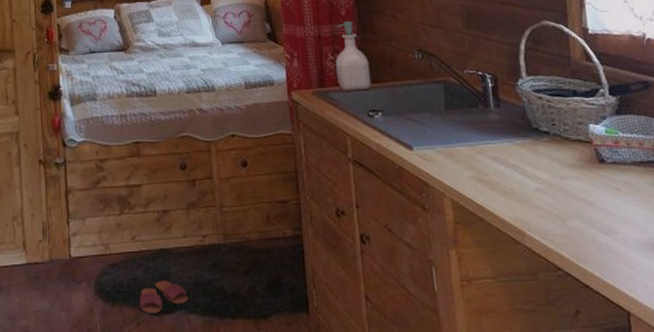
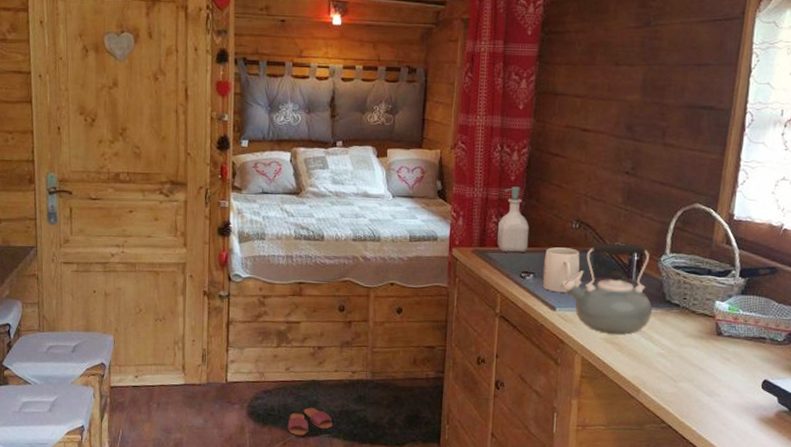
mug: none [390,80,432,130] -> present [542,247,581,293]
kettle: none [416,69,521,170] -> present [563,242,653,334]

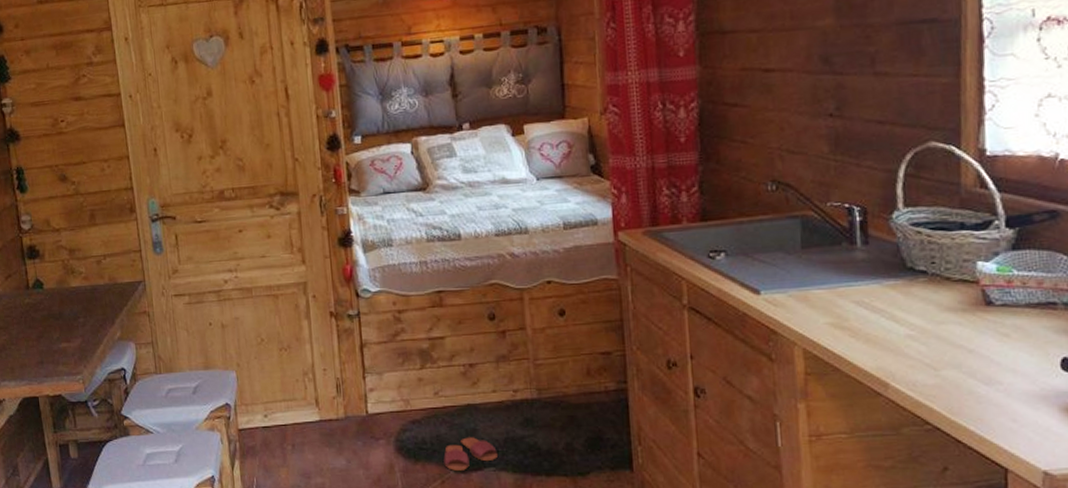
soap bottle: present [496,186,529,253] -> none [671,149,714,230]
mug: present [542,247,581,293] -> none [736,215,786,272]
kettle: present [563,242,653,334] -> none [766,201,891,316]

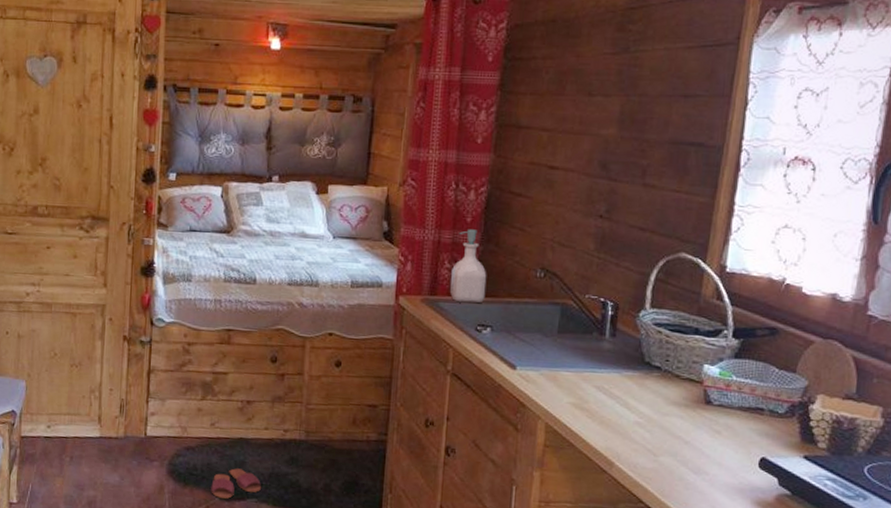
soap bottle: none [671,149,714,230] -> present [449,229,487,304]

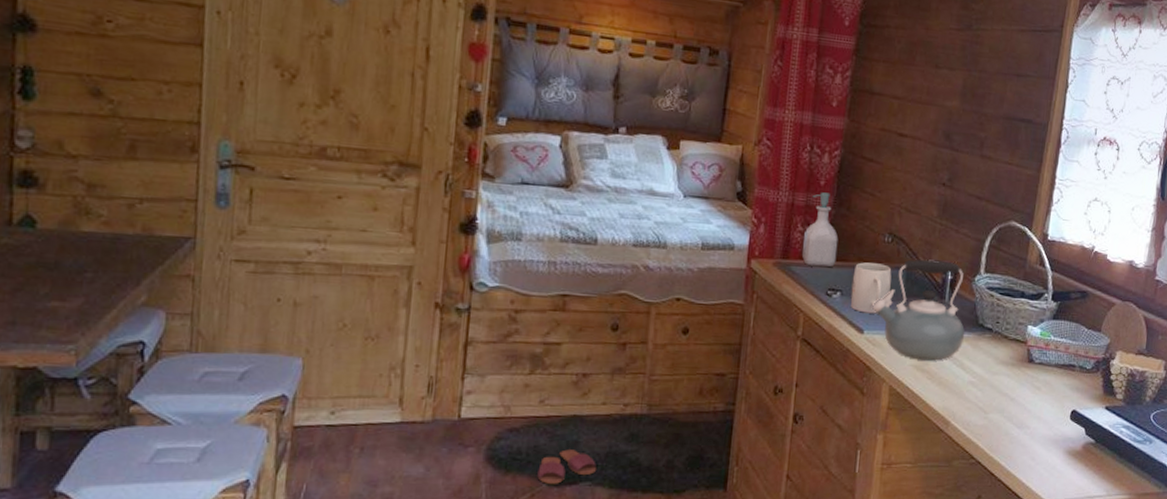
mug: none [501,298,546,350] -> present [850,262,892,314]
kettle: none [525,294,630,398] -> present [872,259,965,360]

